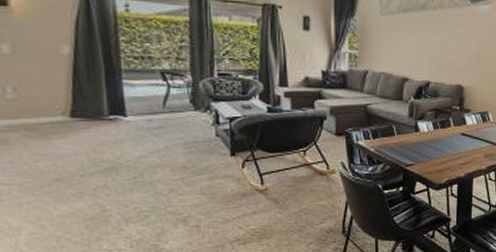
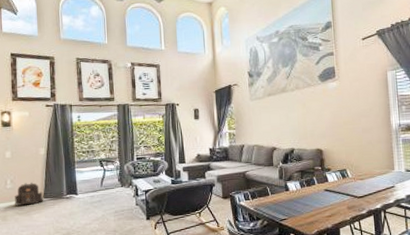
backpack: none [20,93,70,126] -> present [14,183,43,206]

